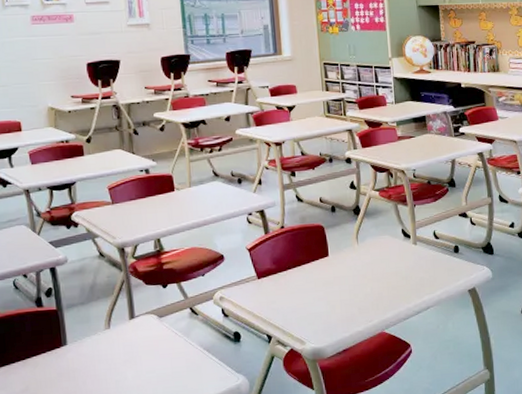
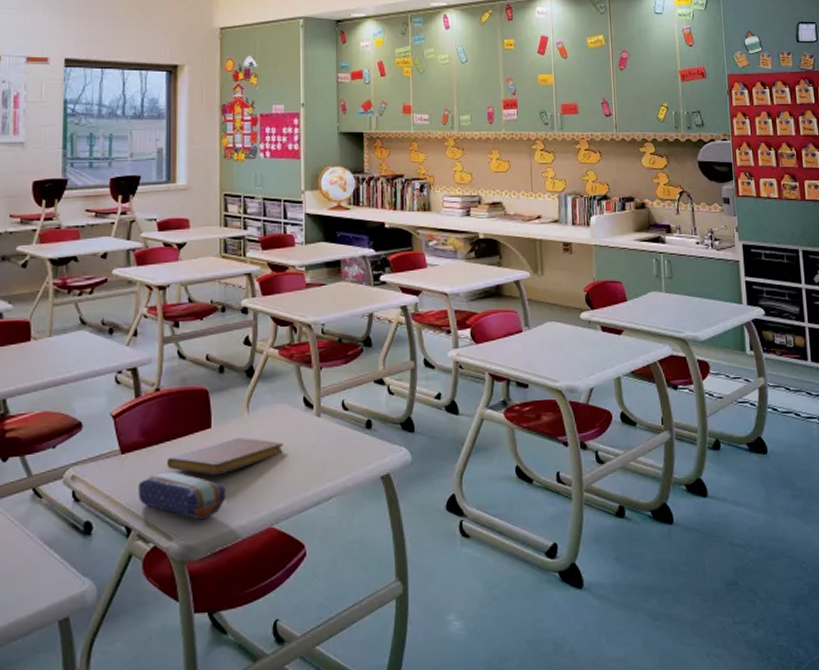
pencil case: none [274,291,345,328] -> present [138,471,226,520]
notebook: none [295,263,388,293] -> present [167,437,283,475]

